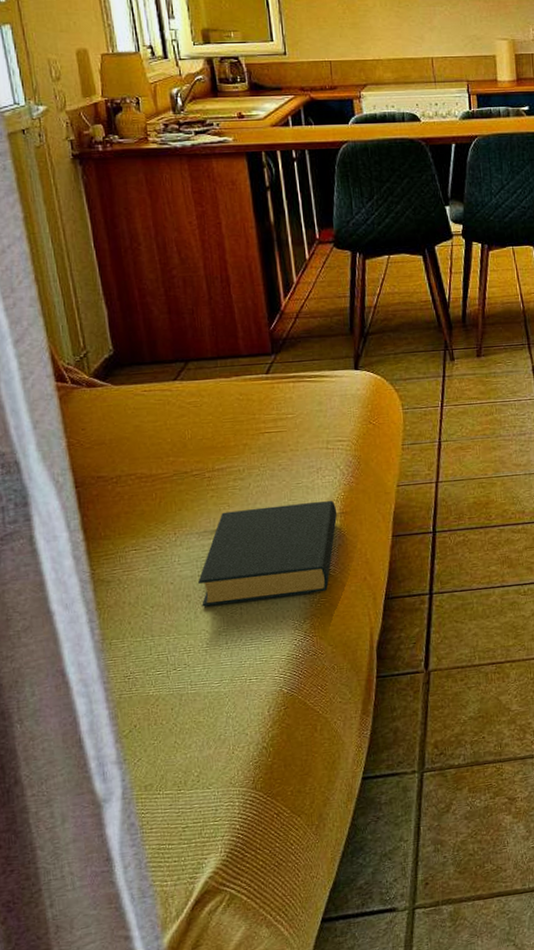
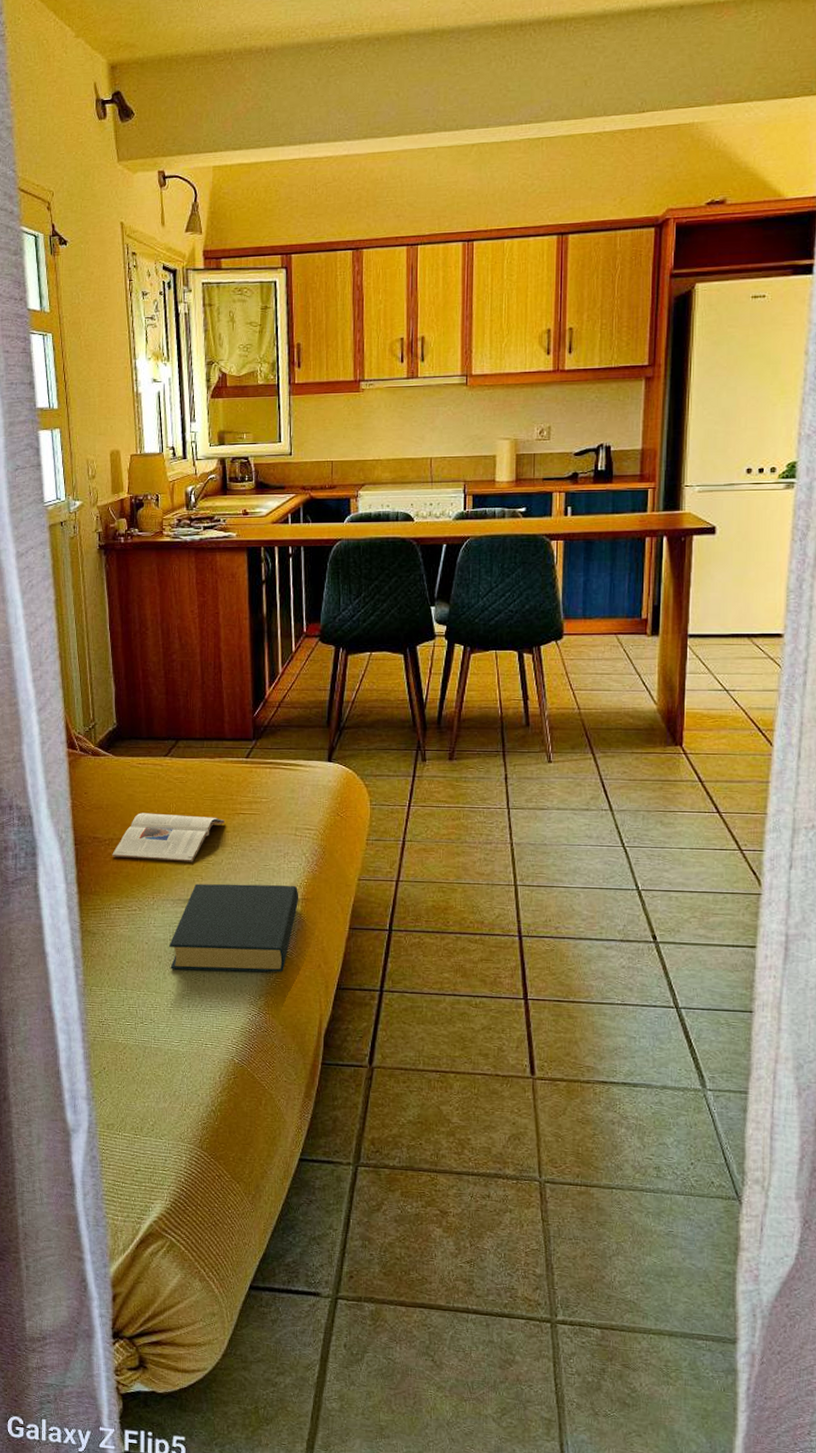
magazine: none [121,439,248,496] -> present [112,813,225,862]

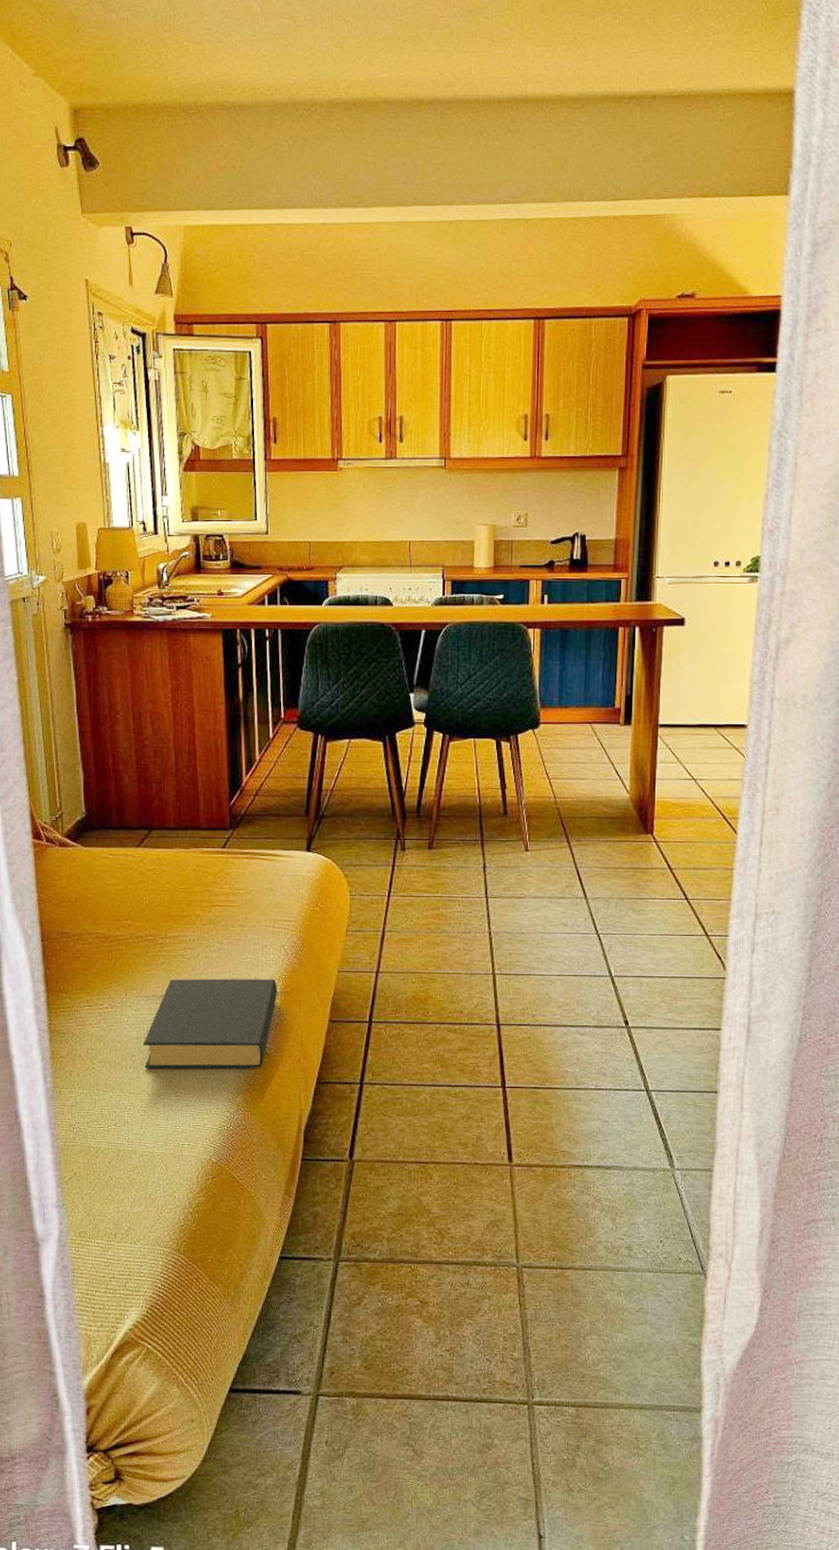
magazine: present [112,813,225,862] -> none [82,906,200,957]

